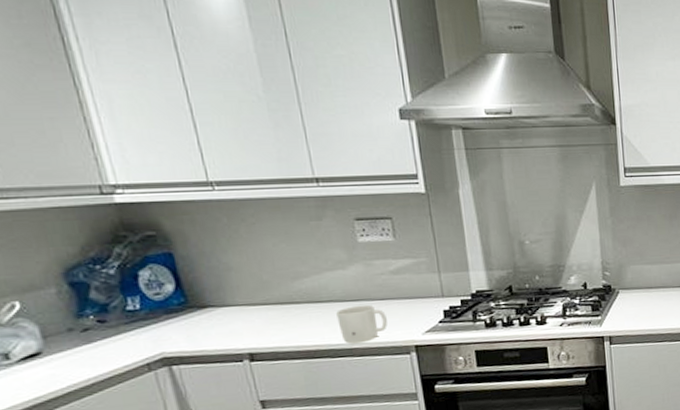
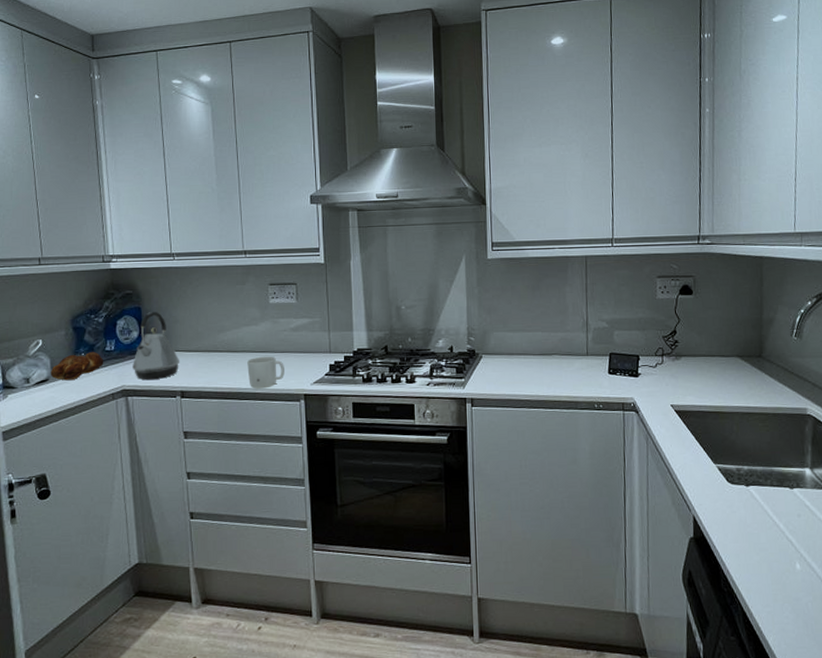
bread loaf: none [42,312,128,353] -> present [50,351,104,381]
kettle: none [172,258,243,344] -> present [133,312,180,380]

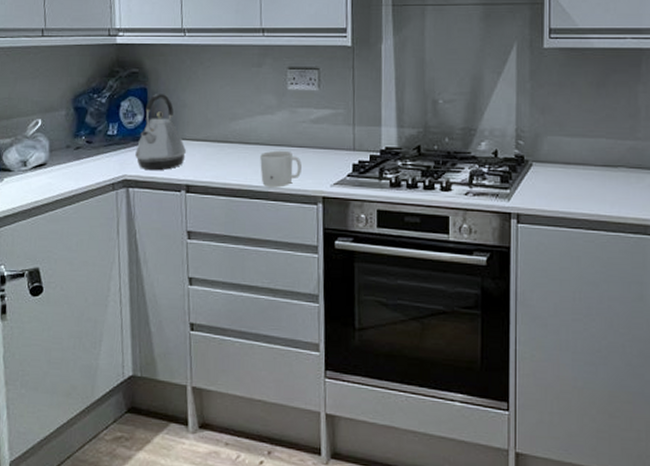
bread loaf: present [50,351,104,381] -> none [48,134,105,166]

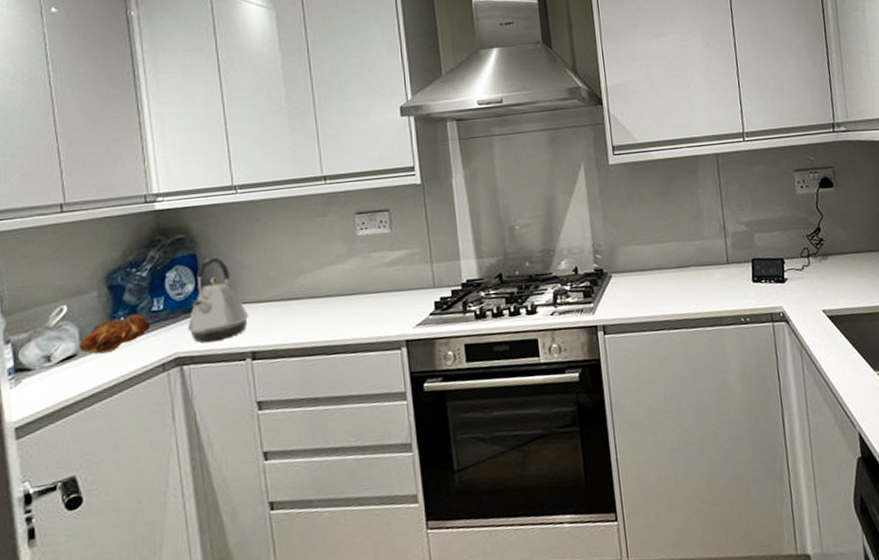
bread loaf: none [48,134,105,166] -> present [79,313,150,354]
mug: present [260,150,302,188] -> none [334,298,380,340]

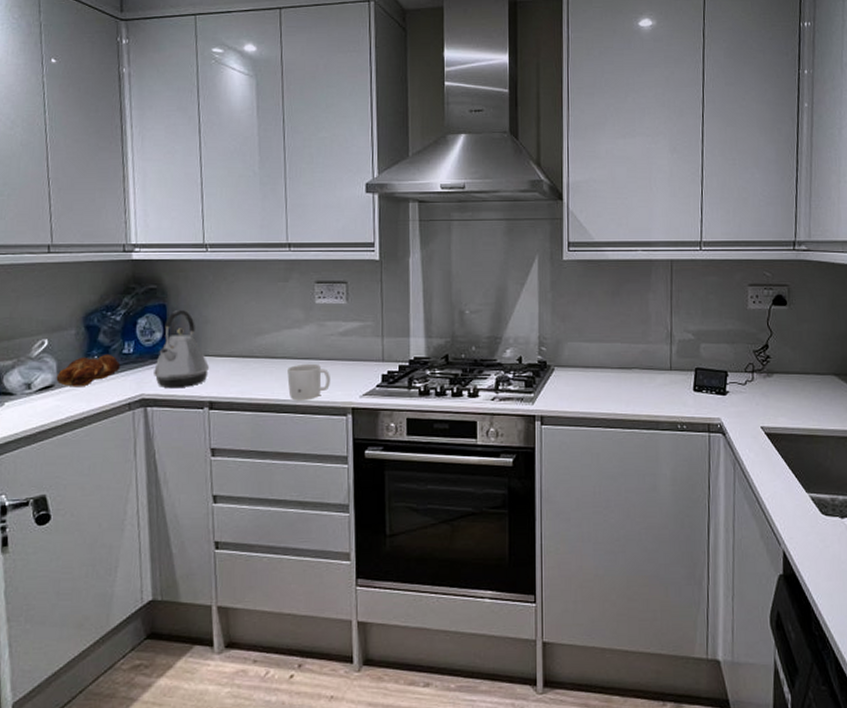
mug: none [334,298,380,340] -> present [287,363,330,401]

